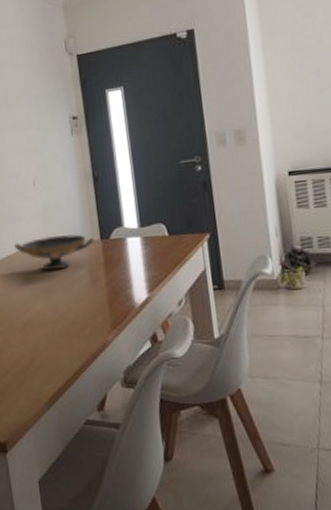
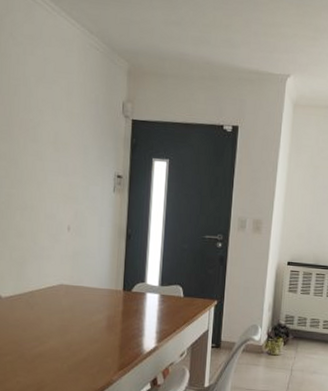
decorative bowl: present [14,234,94,271] -> none [38,279,117,312]

